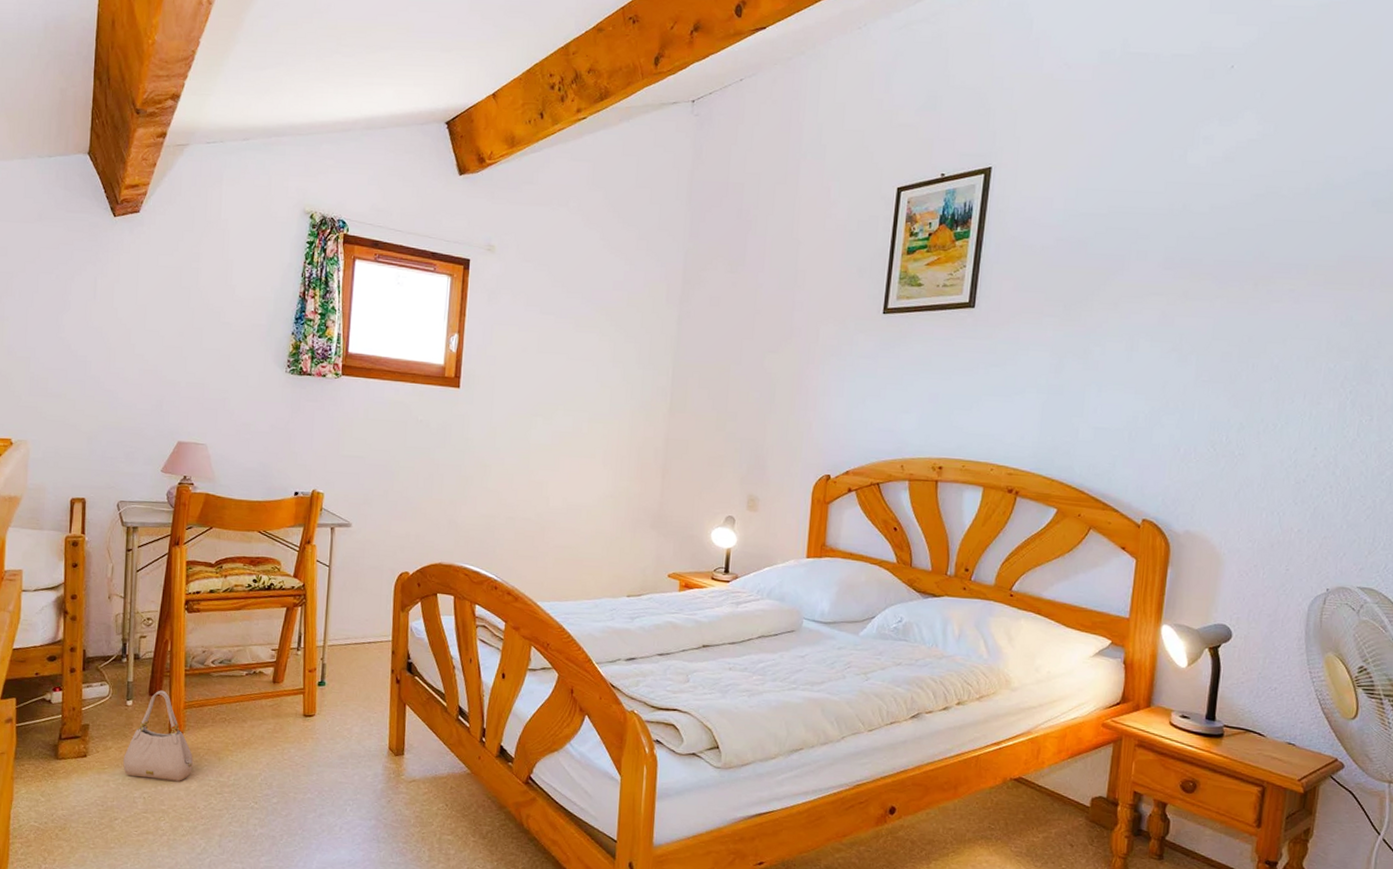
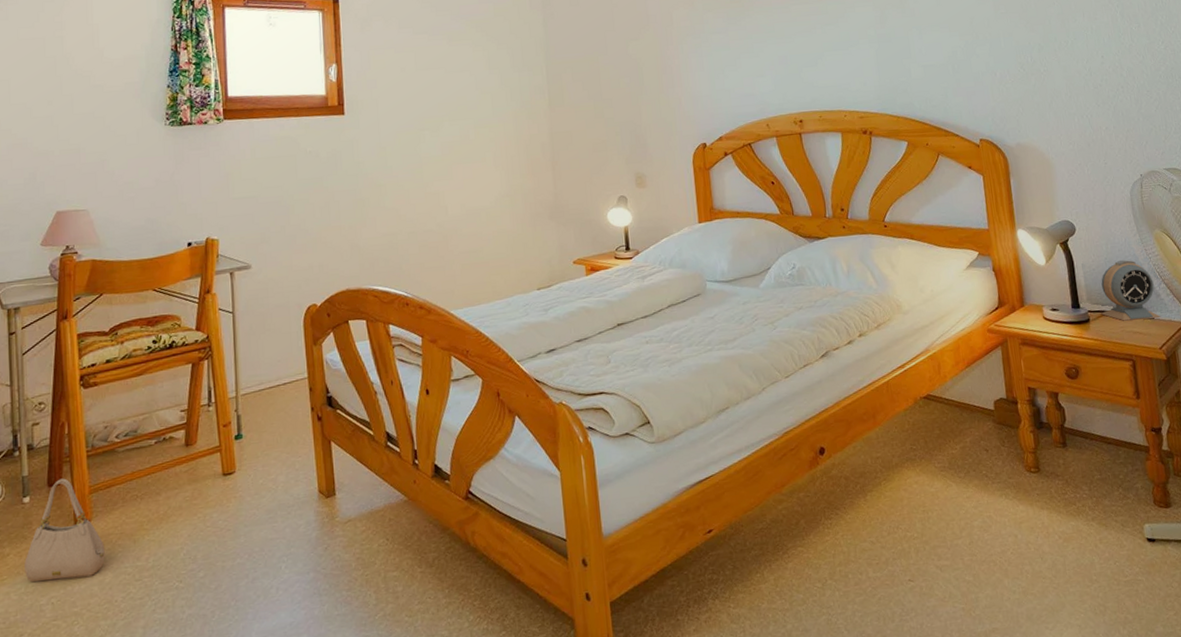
alarm clock: none [1237,678,1311,749] -> present [1100,259,1161,321]

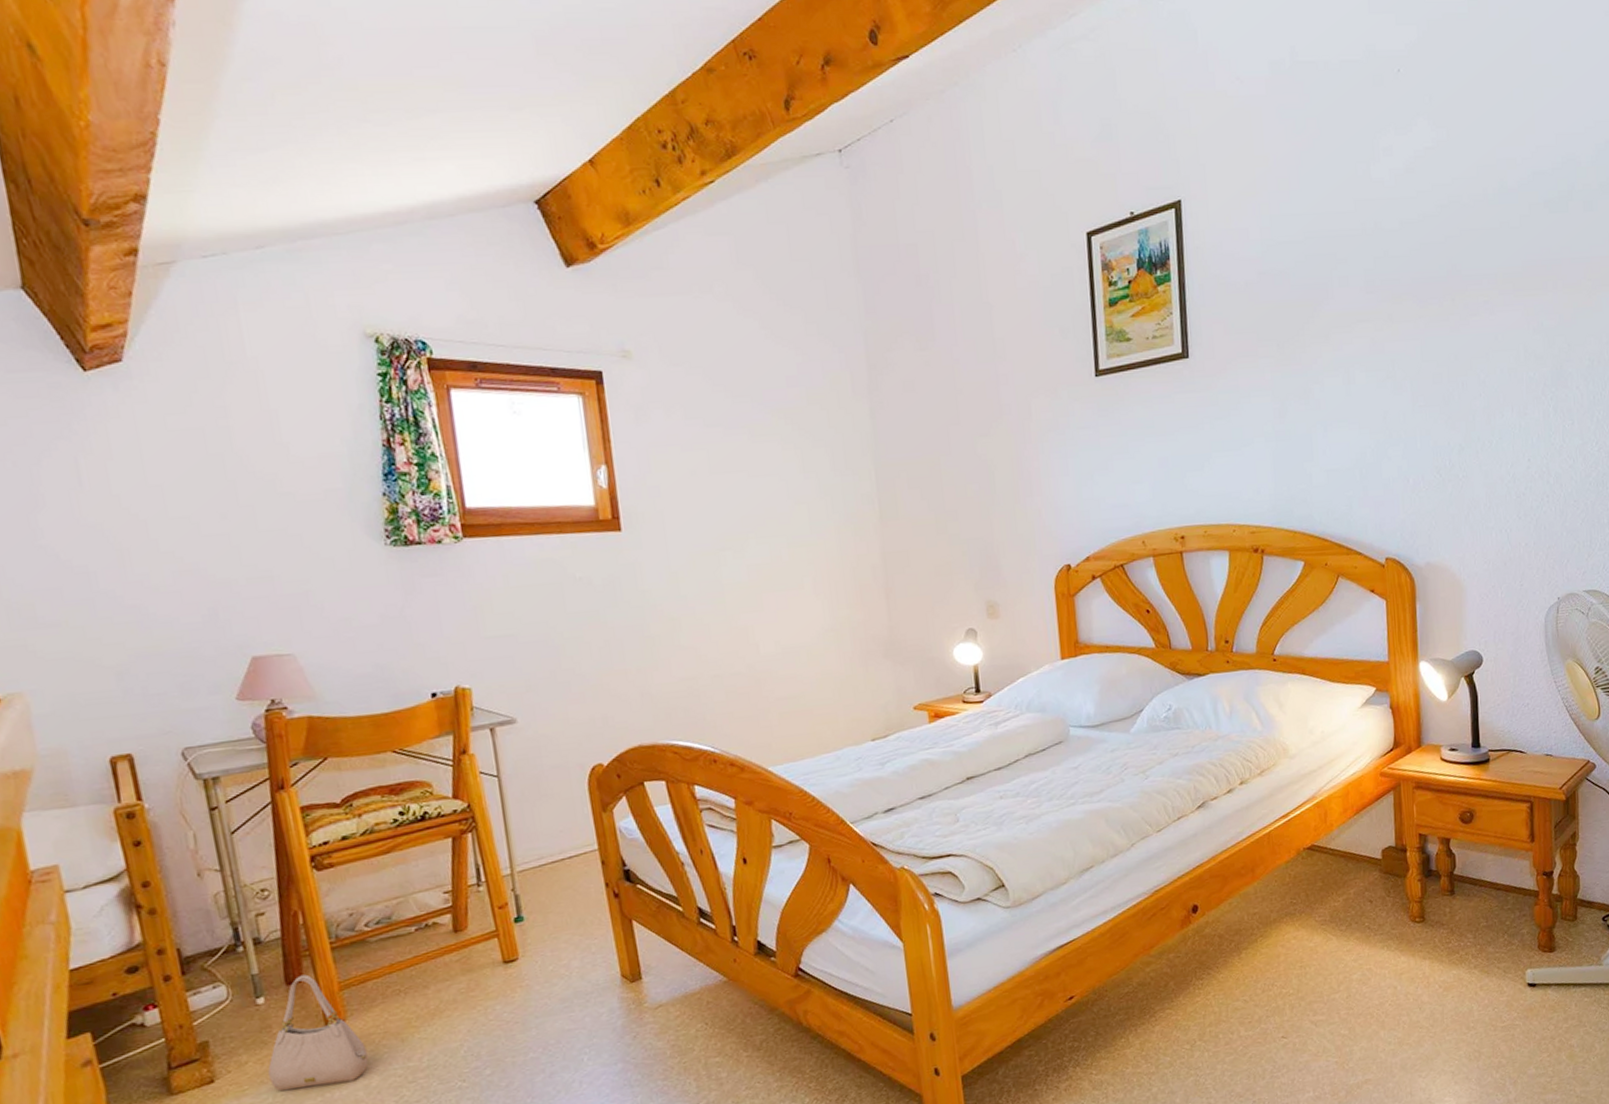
alarm clock: present [1100,259,1161,321] -> none [1501,693,1564,760]

